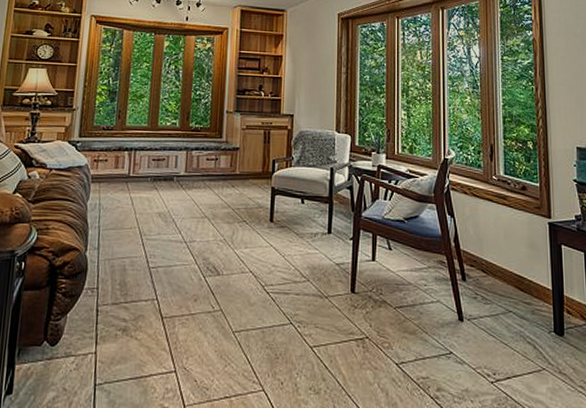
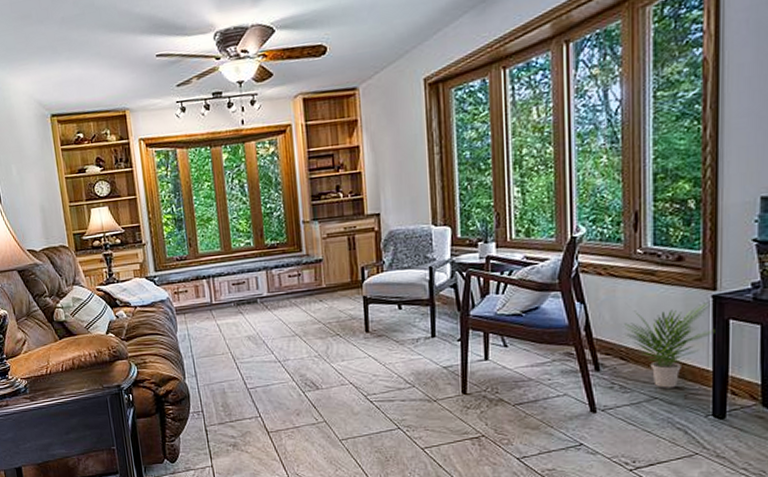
potted plant: none [483,228,552,303] -> present [623,302,715,388]

